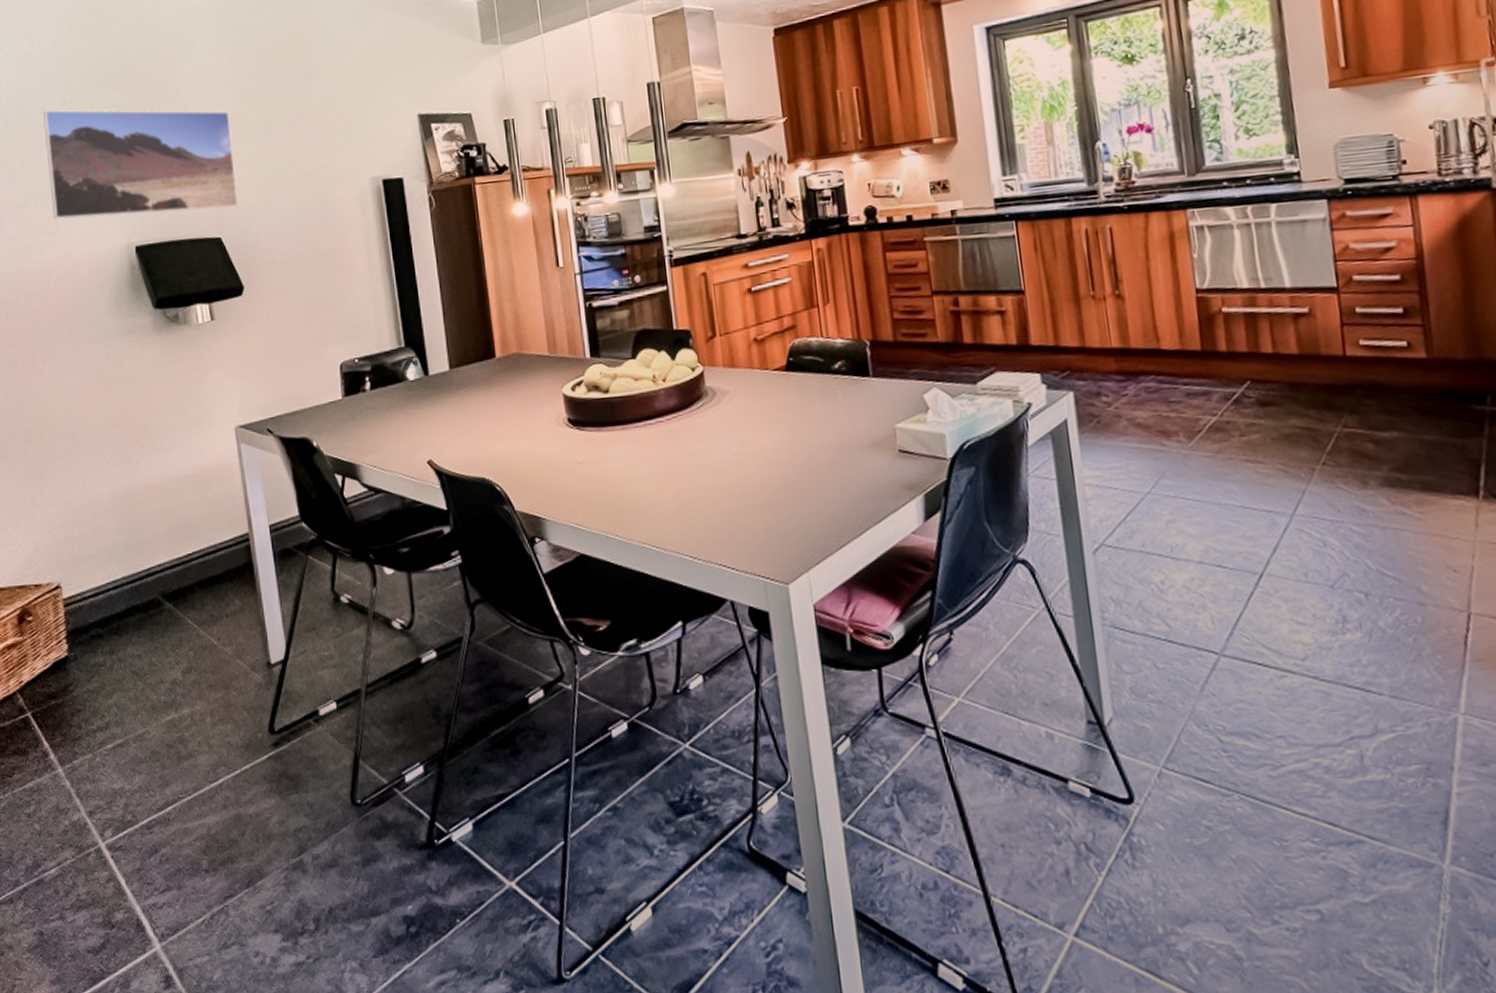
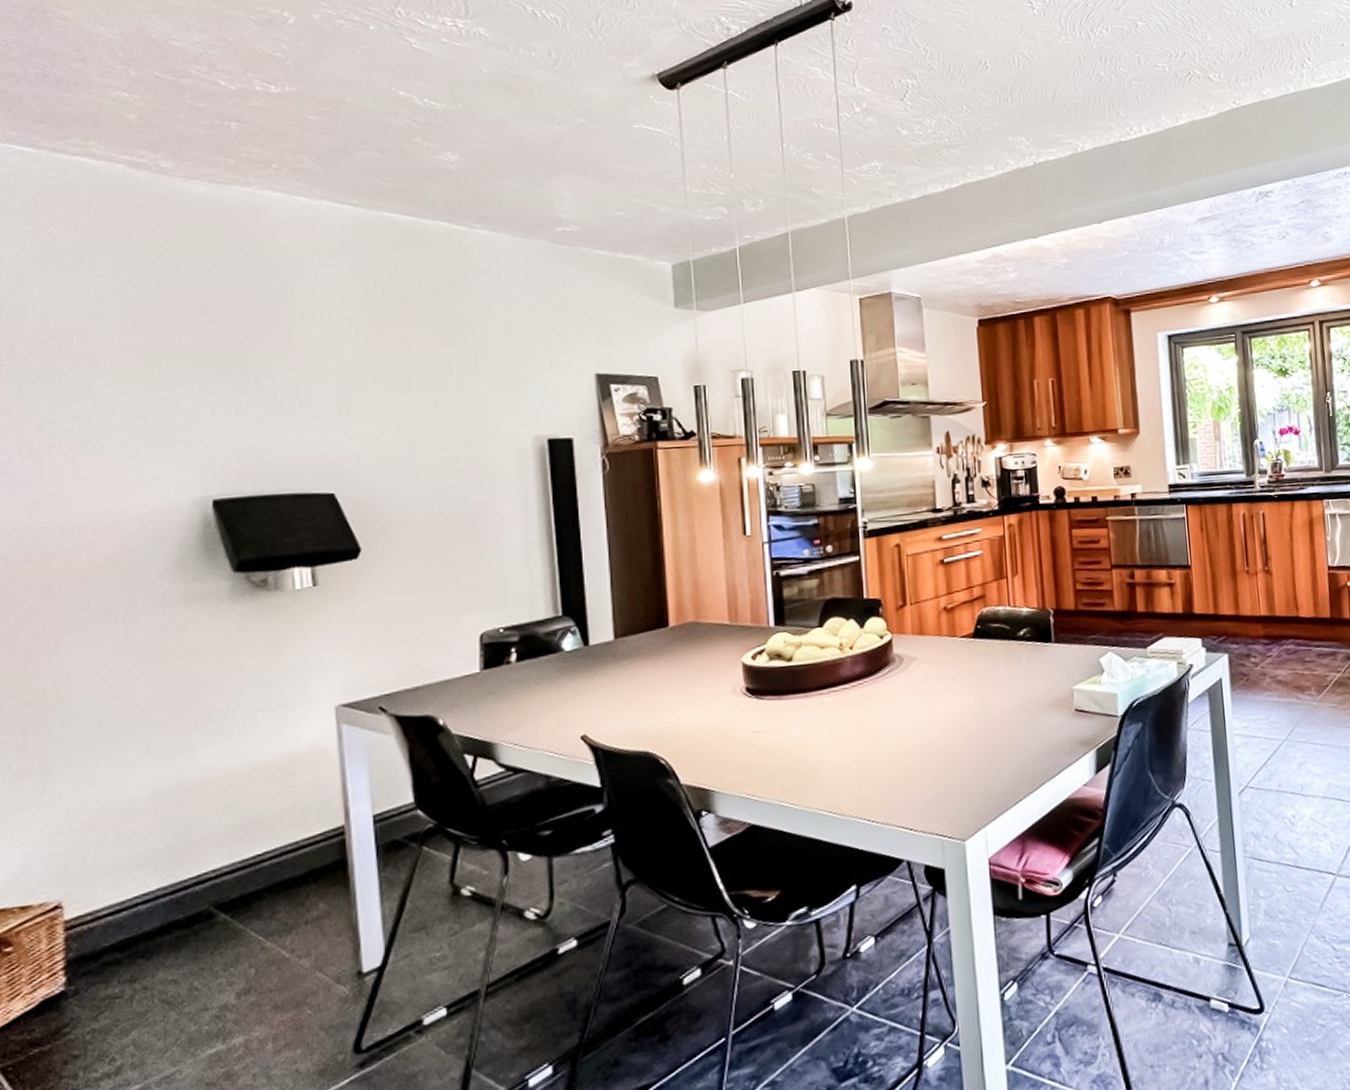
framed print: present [43,109,239,220] -> none [89,336,363,466]

